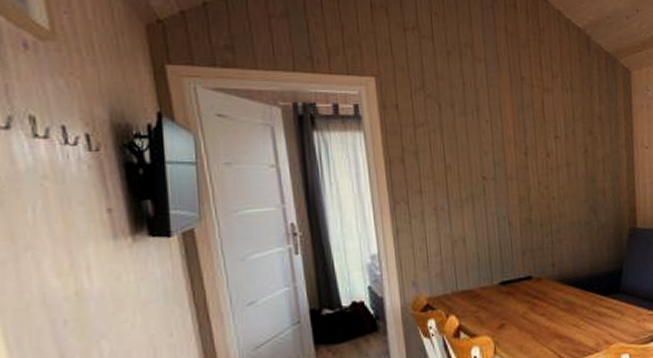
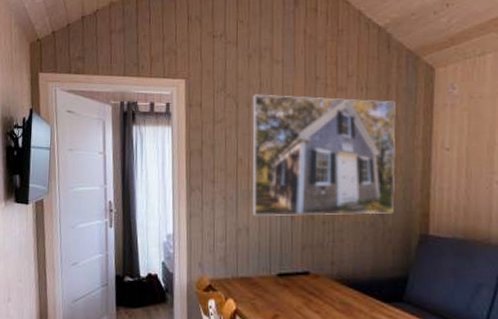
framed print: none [456,95,605,225] -> present [252,94,396,217]

